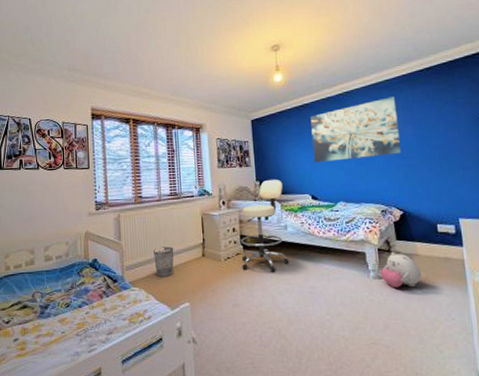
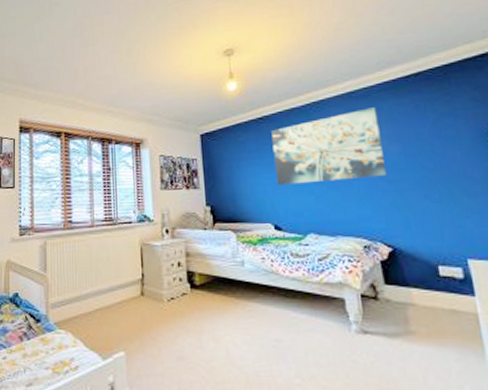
wastebasket: present [154,246,174,278] -> none [84,282,108,319]
stool: present [240,179,289,272] -> none [186,204,246,319]
plush toy: present [380,251,422,288] -> none [364,299,422,347]

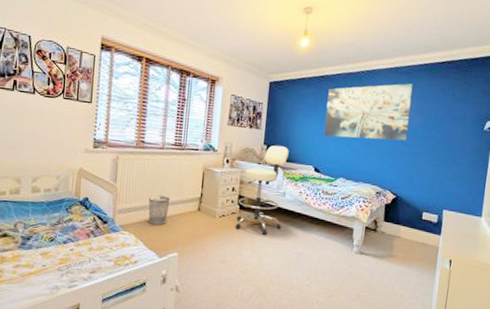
wastebasket: none [84,282,108,319] -> present [148,195,170,226]
stool: none [186,204,246,319] -> present [235,145,289,235]

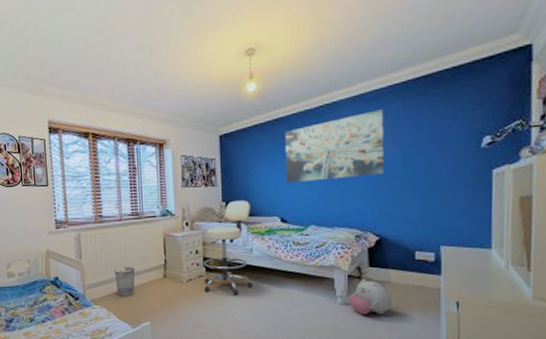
plush toy: none [362,231,400,266] -> present [348,278,393,315]

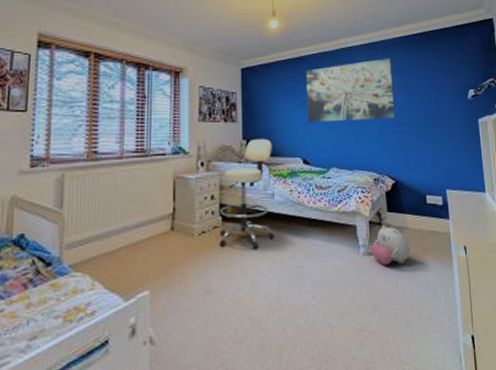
wastebasket: present [115,267,135,297] -> none [107,217,135,259]

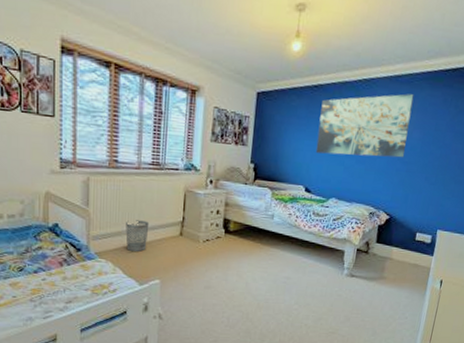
wastebasket: none [107,217,135,259] -> present [125,220,150,252]
stool: present [219,138,274,249] -> none [220,163,278,259]
plush toy: present [370,224,411,266] -> none [353,253,391,288]

